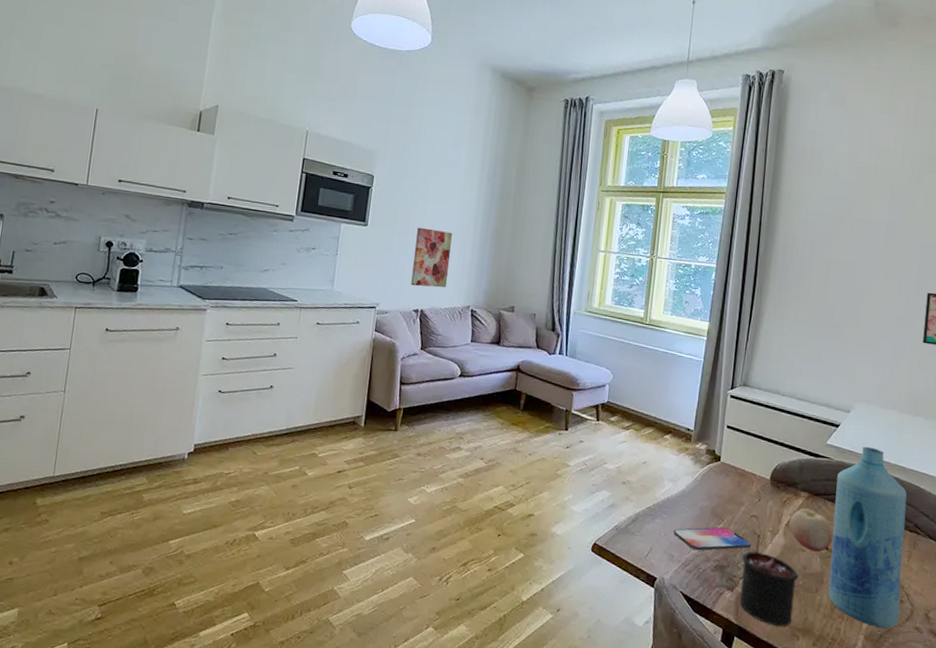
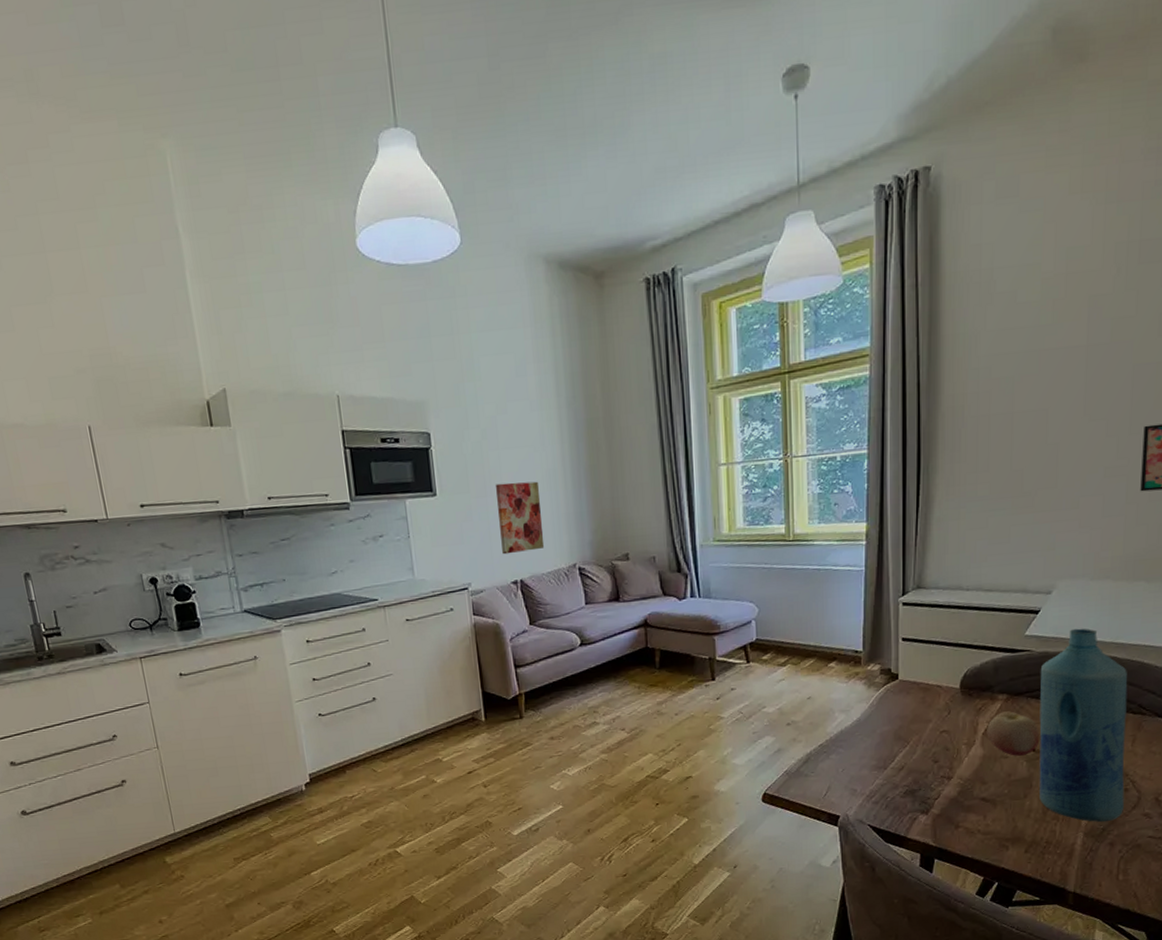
smartphone: present [674,527,752,551] -> none [853,749,945,780]
candle: present [739,533,799,627] -> none [934,749,1003,841]

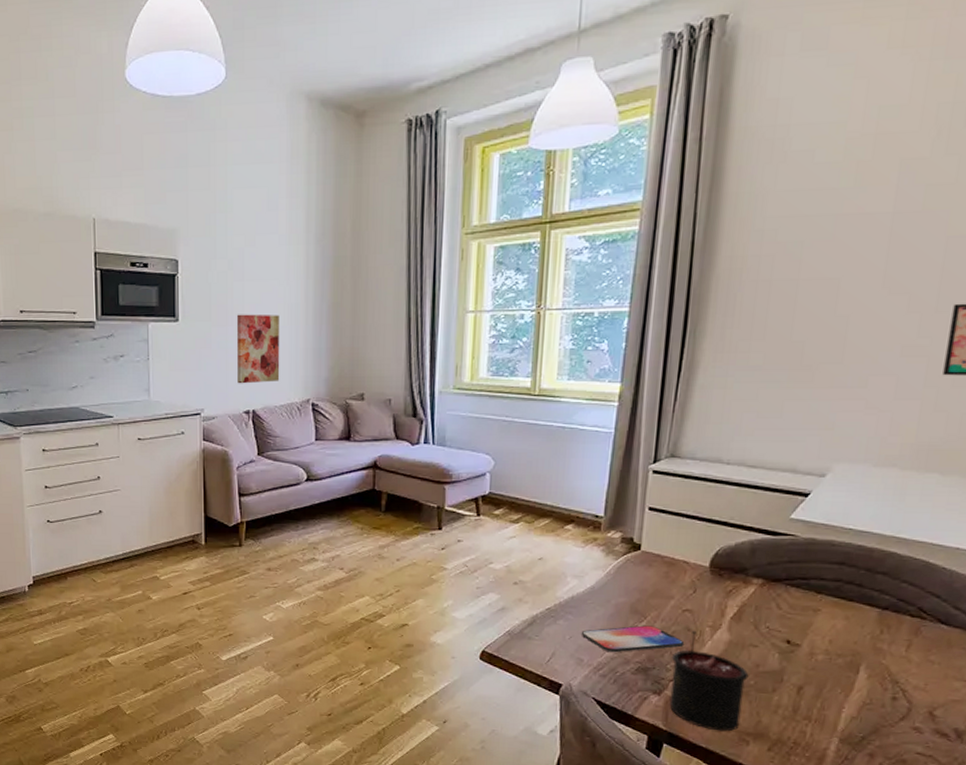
smartphone: none [853,749,945,780] -> present [582,625,685,653]
candle: none [934,749,1003,841] -> present [669,630,749,732]
fruit: present [987,711,1040,756] -> none [735,597,798,647]
bottle: present [1039,628,1128,823] -> none [790,517,908,731]

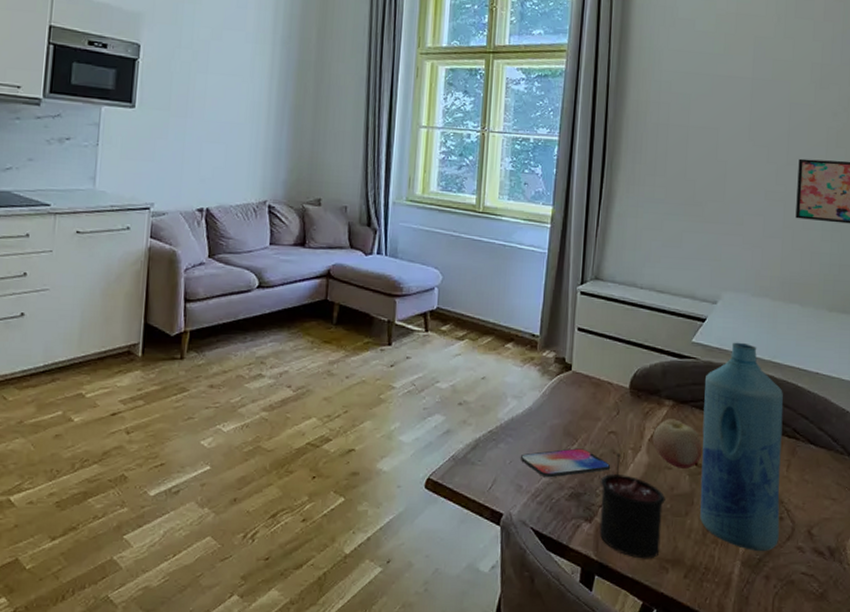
wall art: present [236,314,280,384] -> none [193,106,241,180]
fruit: none [735,597,798,647] -> present [652,419,703,469]
bottle: none [790,517,908,731] -> present [700,342,784,552]

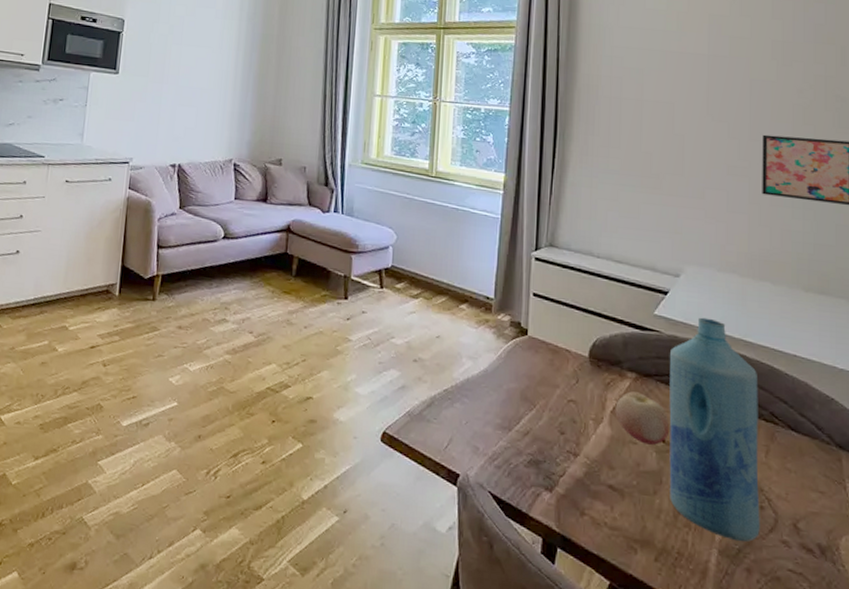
smartphone: present [521,448,611,478] -> none [477,414,571,443]
candle: present [599,452,666,559] -> none [560,422,631,537]

